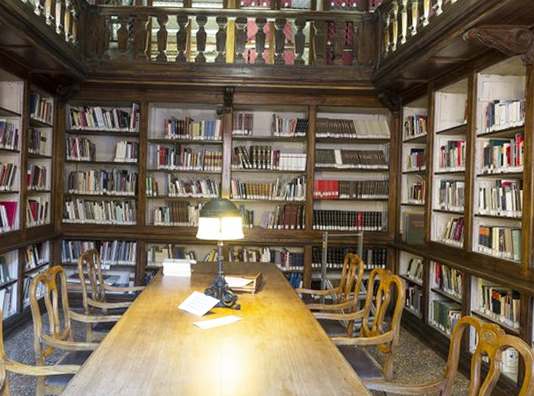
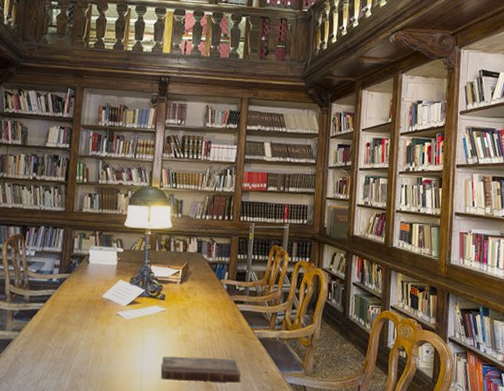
book: none [239,364,320,389] -> present [161,356,241,383]

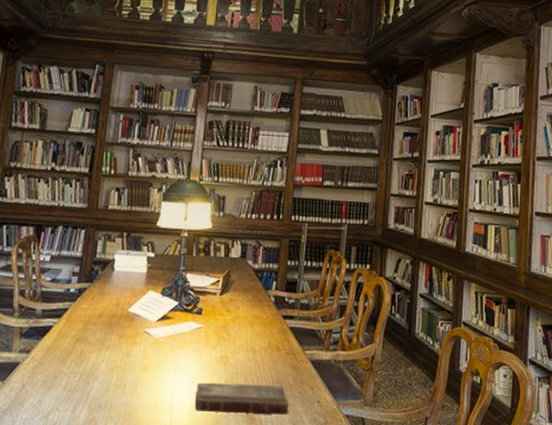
books: present [325,204,351,240] -> none [389,202,418,243]

